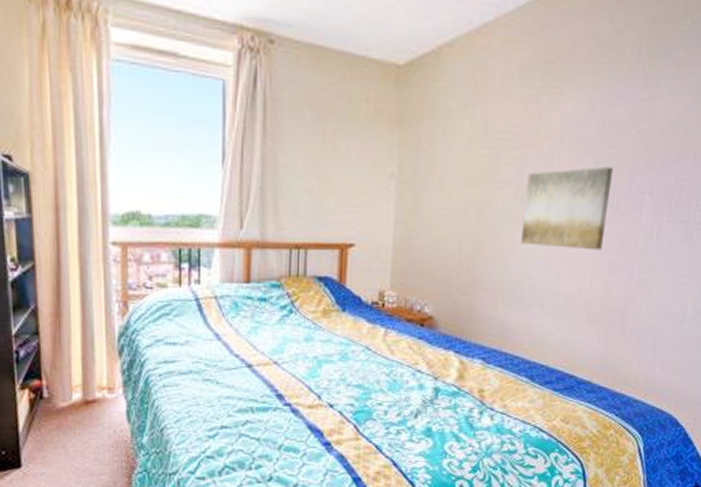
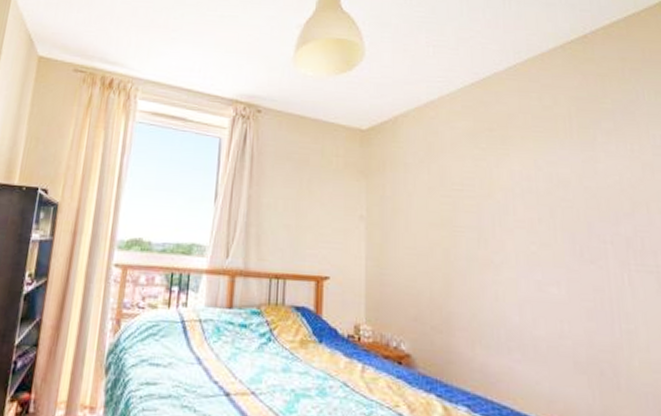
wall art: present [521,166,614,251] -> none [488,216,574,296]

